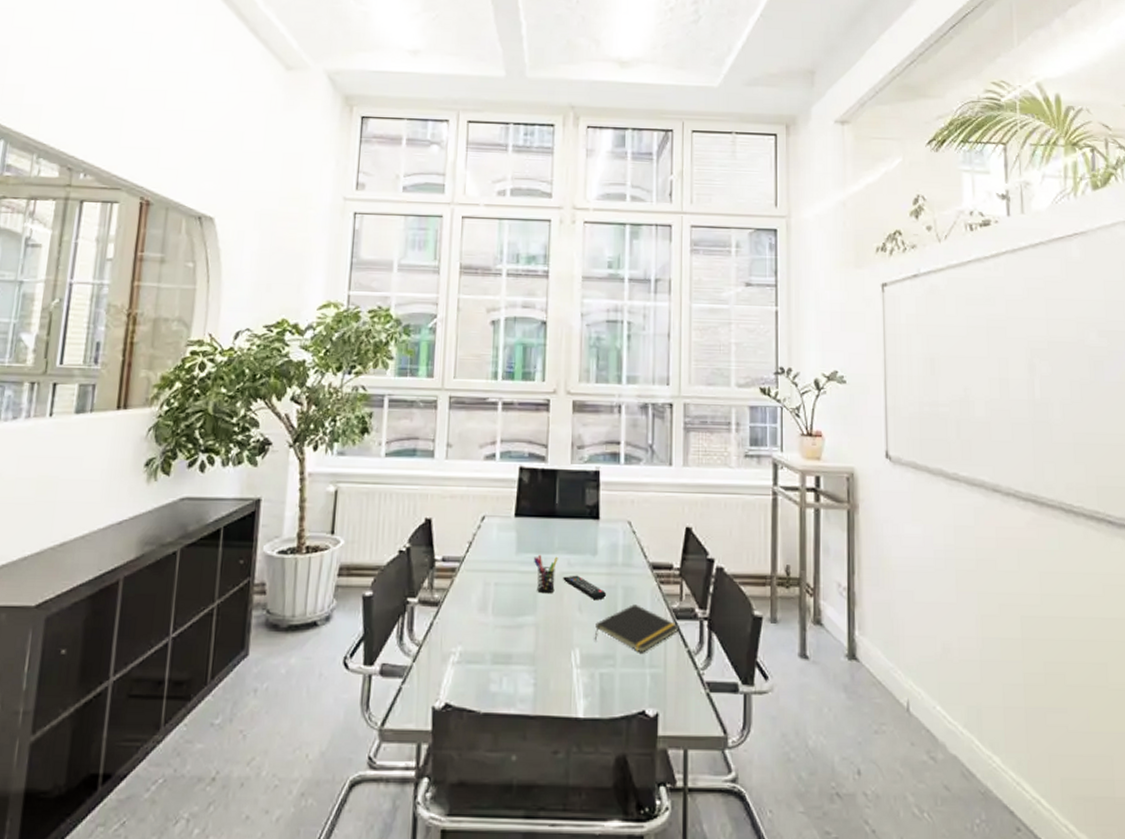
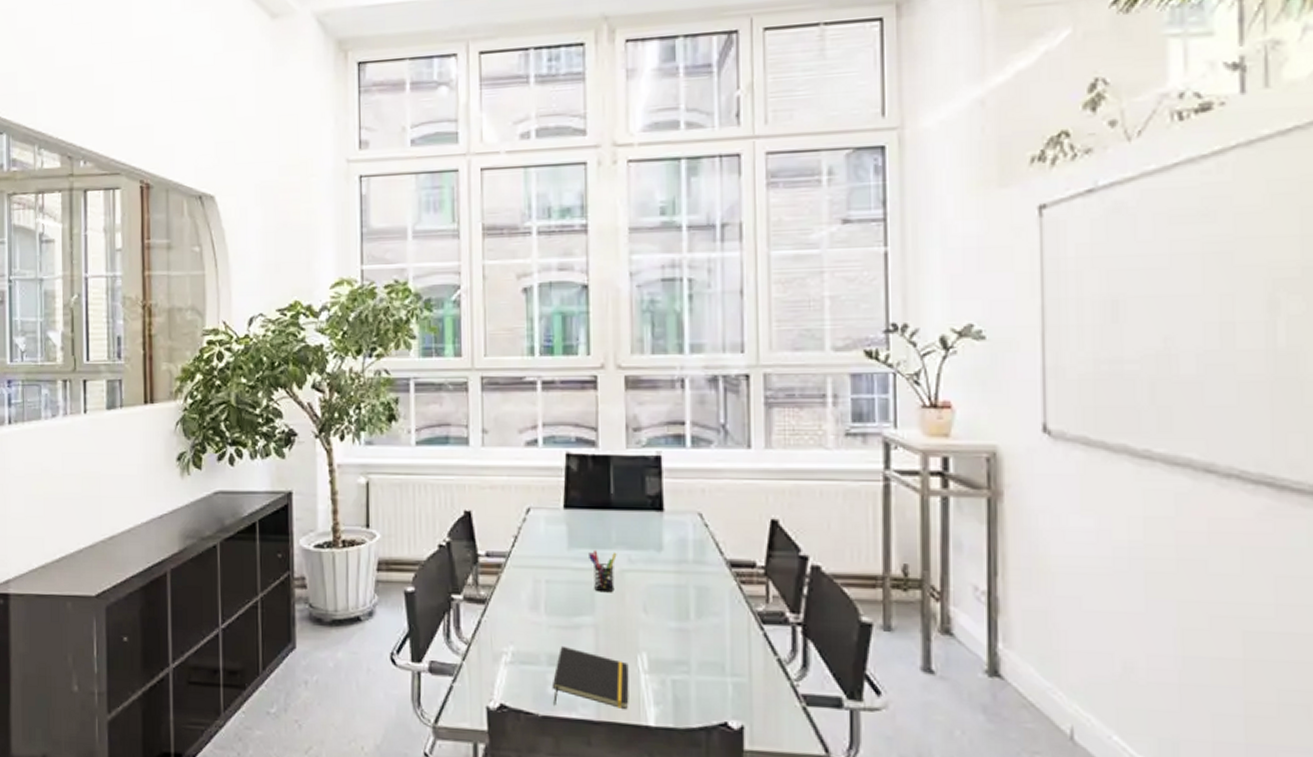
notepad: none [494,644,563,704] -> present [552,645,629,710]
remote control: present [563,575,606,601] -> none [624,572,675,601]
notepad: present [594,604,679,653] -> none [663,606,766,660]

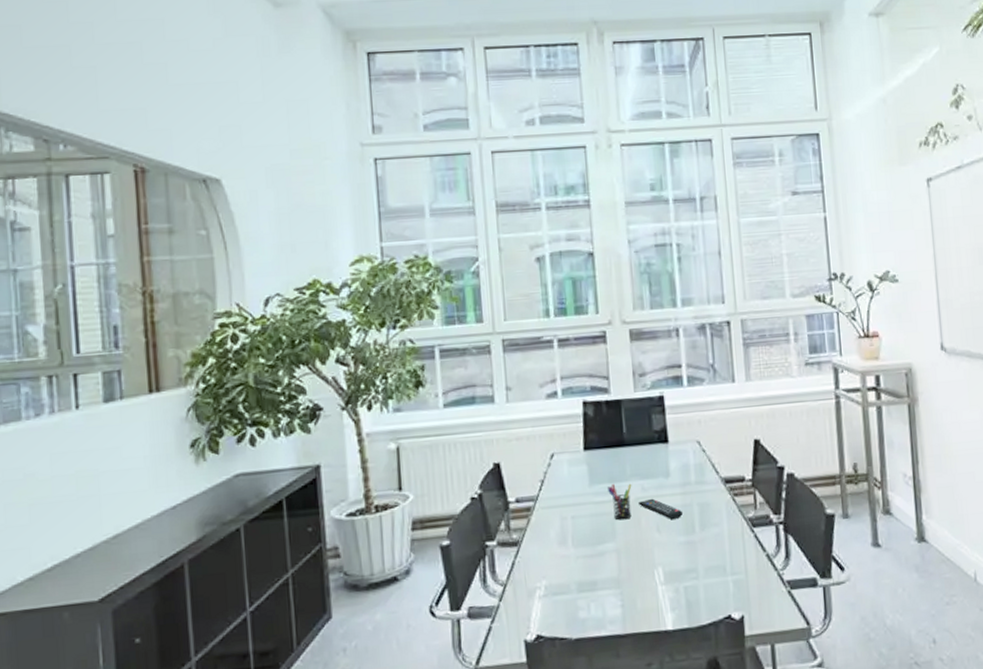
notepad: present [552,645,629,710] -> none [582,572,650,628]
remote control: none [624,572,675,601] -> present [639,498,682,520]

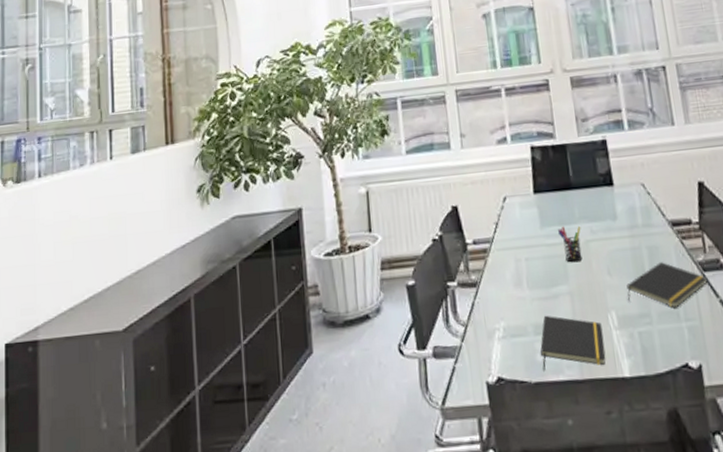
notepad: none [582,572,650,628] -> present [540,315,606,371]
remote control: present [639,498,682,520] -> none [588,241,632,263]
notepad: none [675,518,756,563] -> present [626,262,708,308]

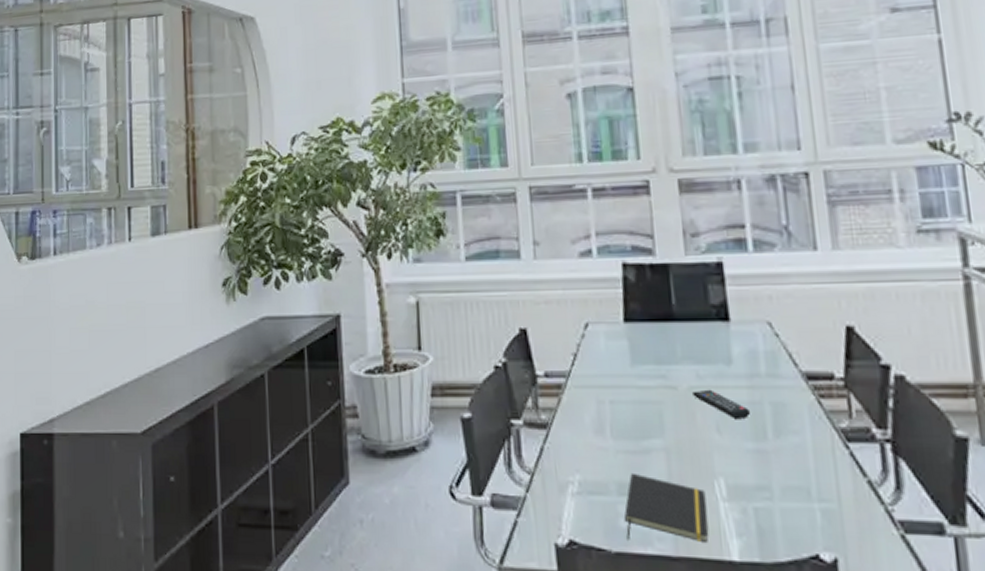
pen holder: present [558,225,583,263] -> none [654,365,684,412]
remote control: none [588,241,632,263] -> present [693,389,750,420]
notepad: present [626,262,708,308] -> none [741,424,853,484]

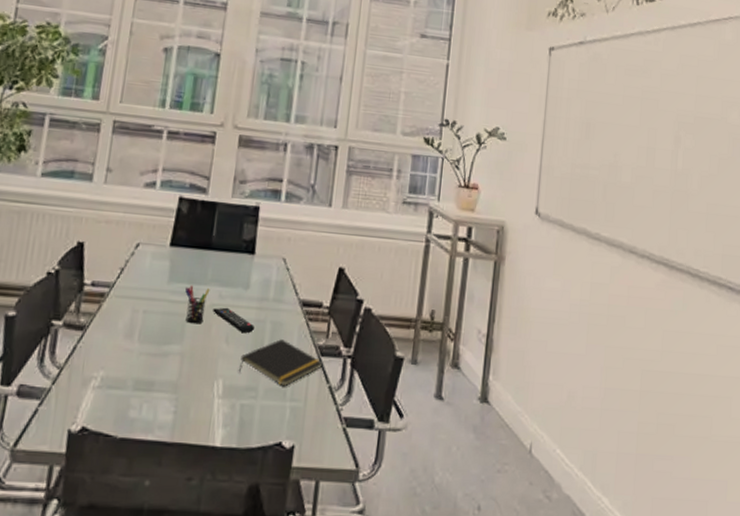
notepad: present [623,472,709,544] -> none [132,371,206,432]
pen holder: none [654,365,684,412] -> present [185,285,210,324]
notepad: none [741,424,853,484] -> present [238,339,323,387]

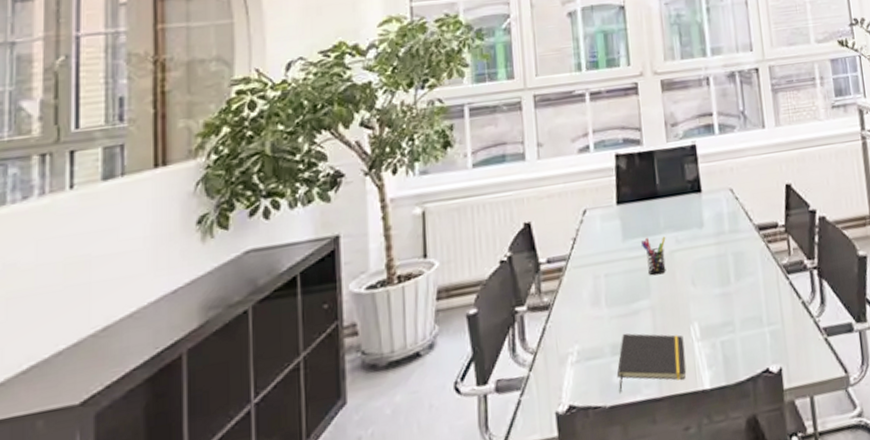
notepad: none [132,371,206,432] -> present [616,333,687,393]
remote control: present [213,307,254,334] -> none [673,250,717,272]
notepad: present [238,339,323,387] -> none [711,267,791,314]

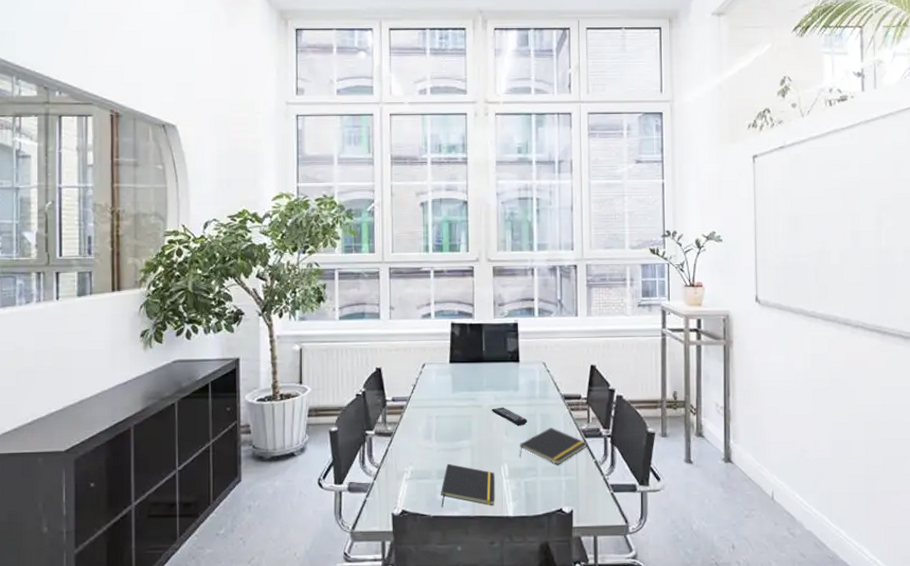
pen holder: present [641,236,666,276] -> none [467,392,487,423]
remote control: none [673,250,717,272] -> present [492,407,527,426]
notepad: none [711,267,791,314] -> present [519,428,588,465]

